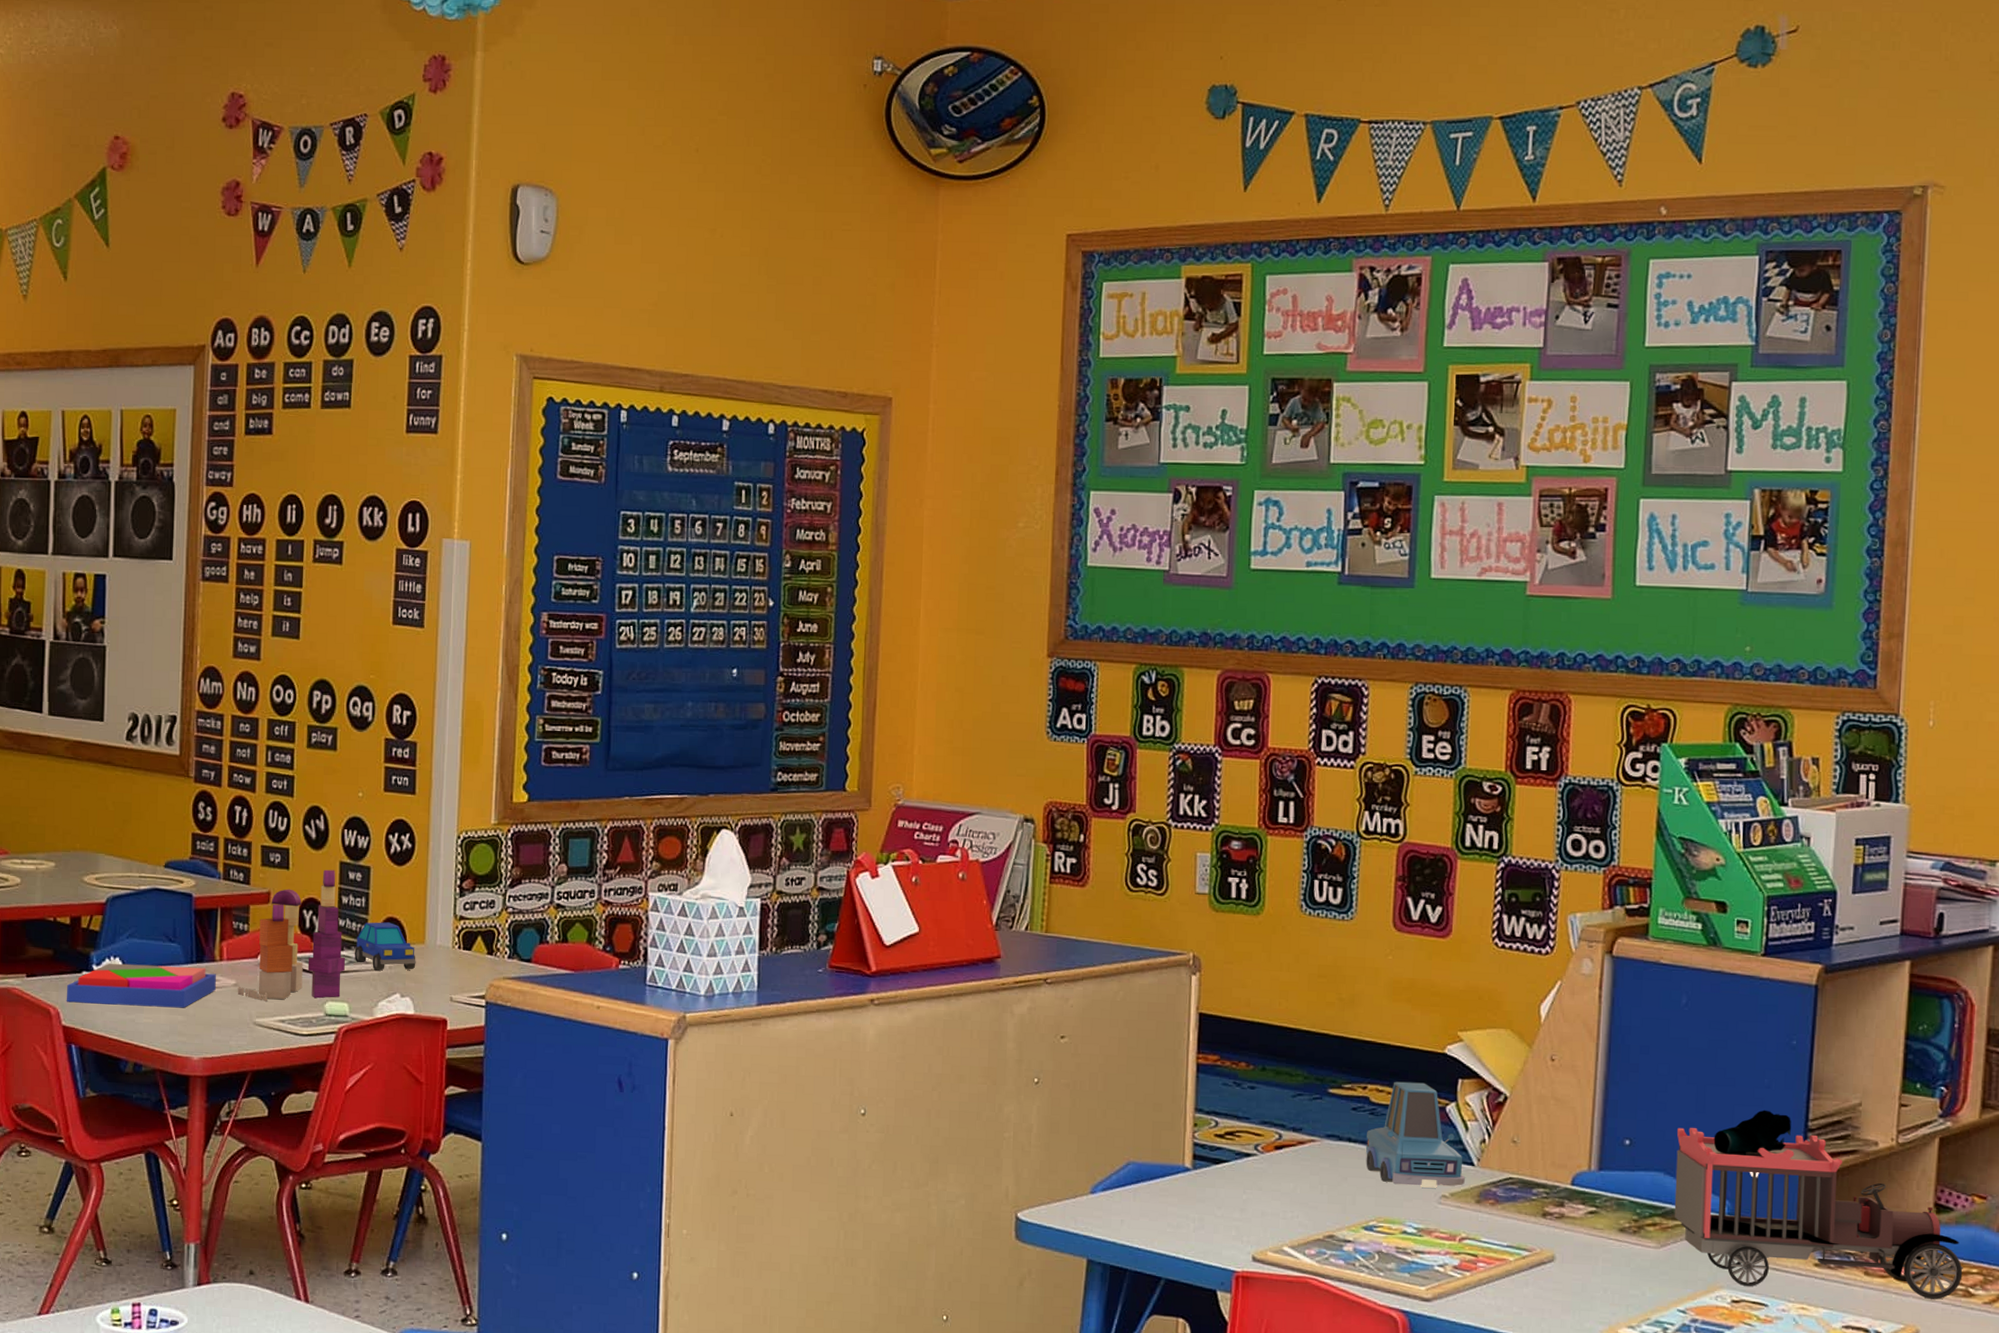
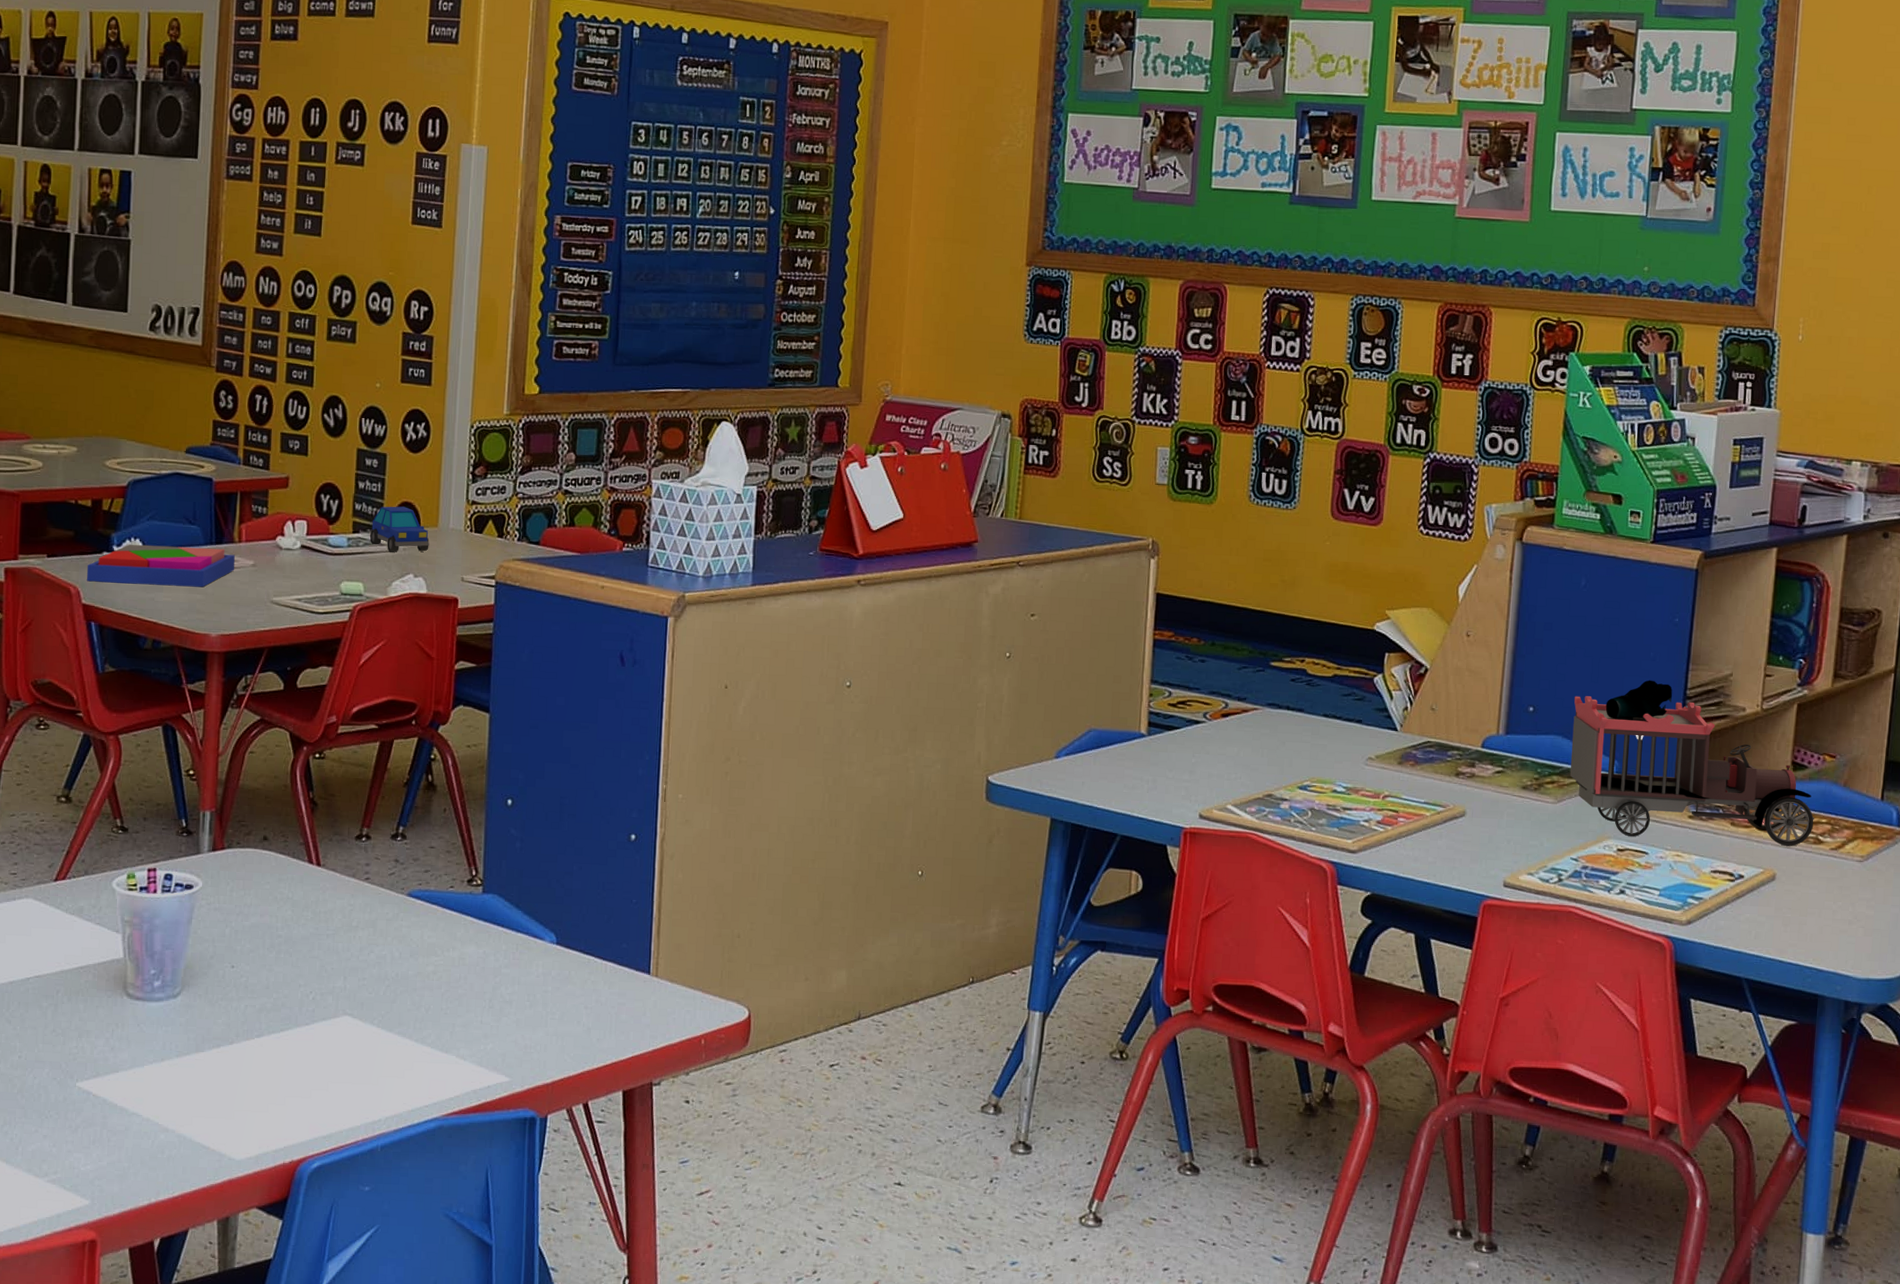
toy blocks: present [237,869,346,1002] -> none [255,456,362,581]
toy car: present [1365,1081,1465,1188] -> none [1302,655,1389,751]

